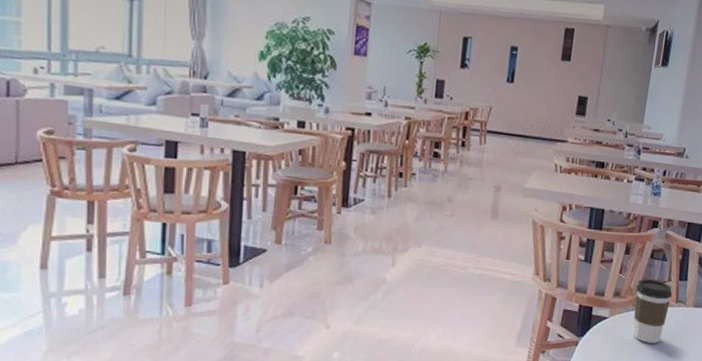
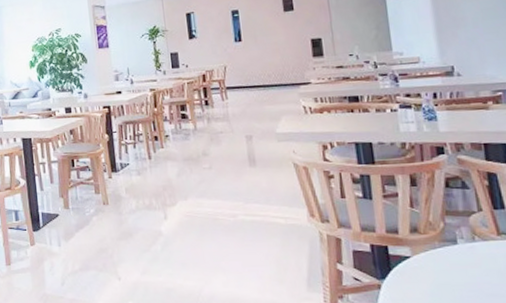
coffee cup: present [633,279,673,343] -> none [435,211,491,284]

